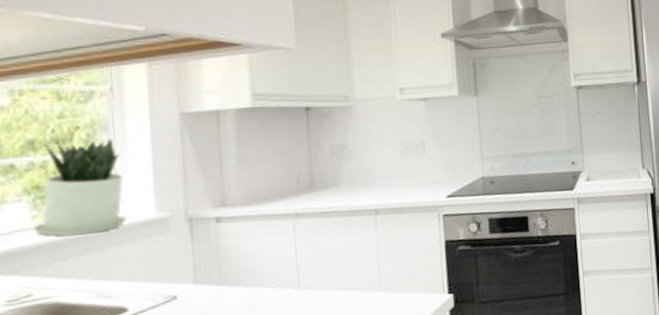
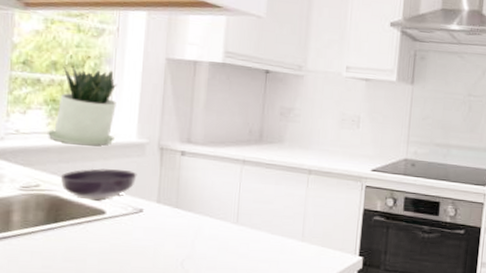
bowl: none [59,253,163,300] -> present [60,168,137,201]

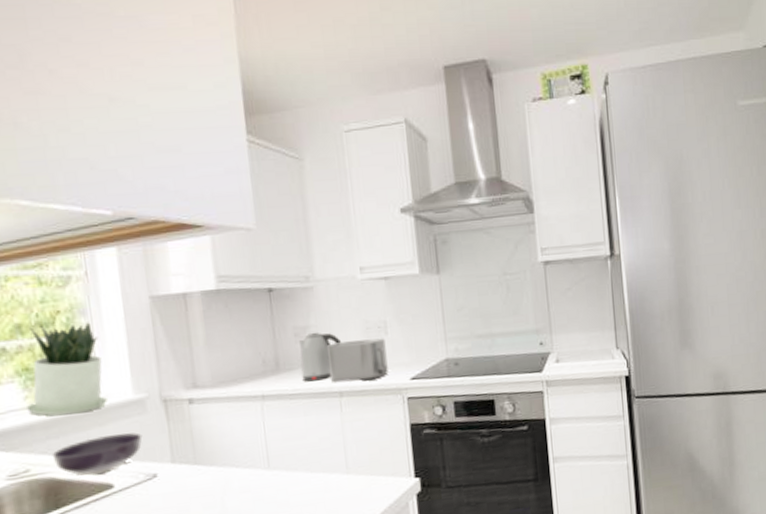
kettle: none [280,114,319,157] -> present [298,332,342,382]
toaster: none [303,127,356,165] -> present [326,338,388,383]

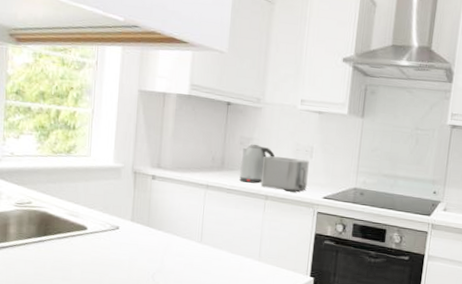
planter: present [25,322,108,416] -> none [37,94,97,169]
bowl: present [51,432,143,477] -> none [48,188,114,218]

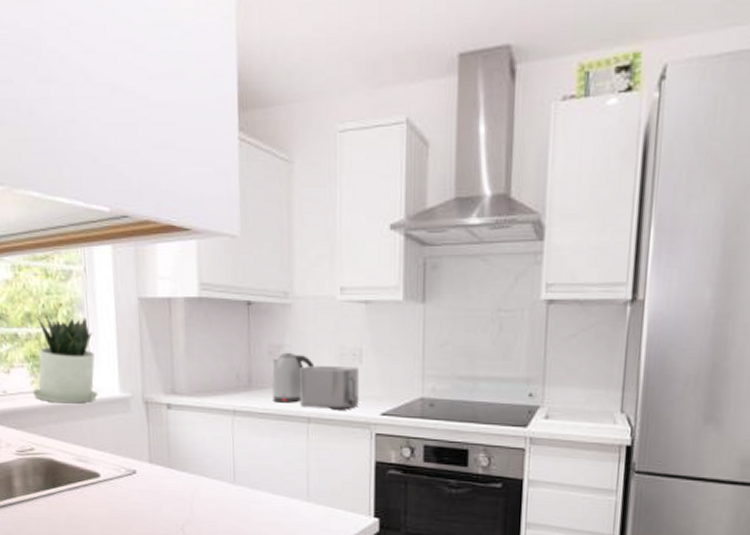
planter: none [37,94,97,169] -> present [32,314,98,404]

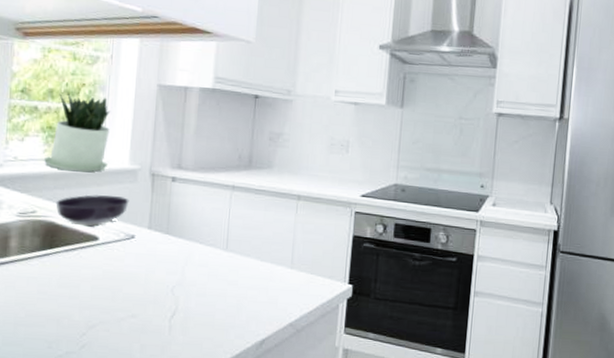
bowl: none [51,428,126,463] -> present [55,194,130,227]
kettle: present [272,352,315,403] -> none [269,139,308,182]
toaster: present [299,366,359,410] -> none [292,152,345,191]

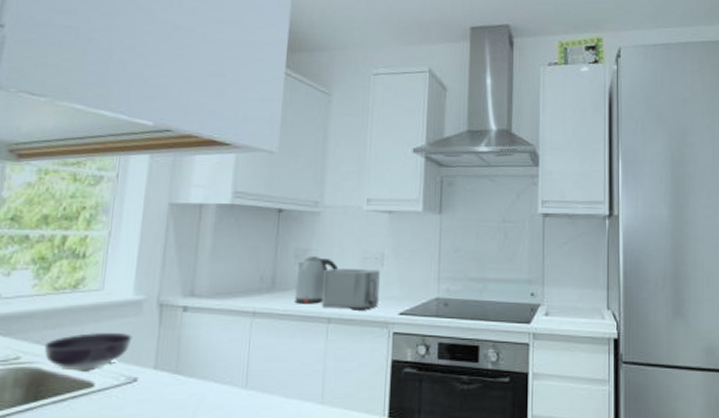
planter: present [43,91,111,172] -> none [32,216,114,307]
kettle: none [269,139,308,182] -> present [295,256,339,304]
toaster: none [292,152,345,191] -> present [321,269,380,310]

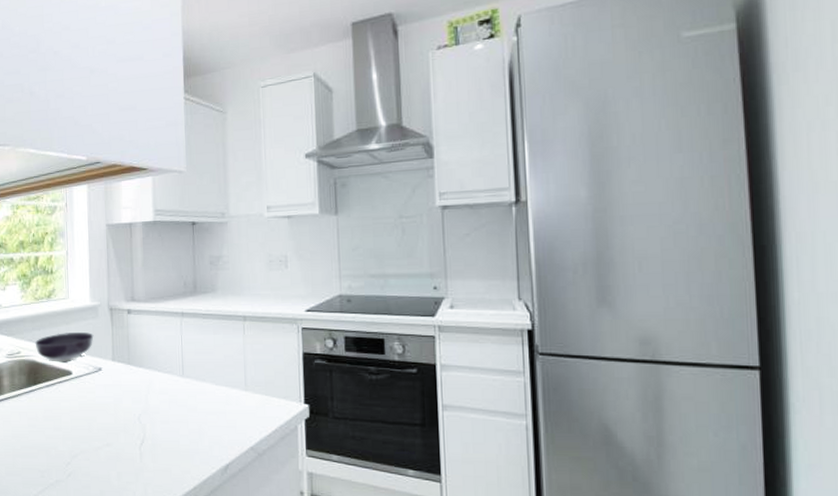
kettle: present [295,256,339,304] -> none [213,261,248,305]
toaster: present [321,269,380,310] -> none [235,271,286,309]

